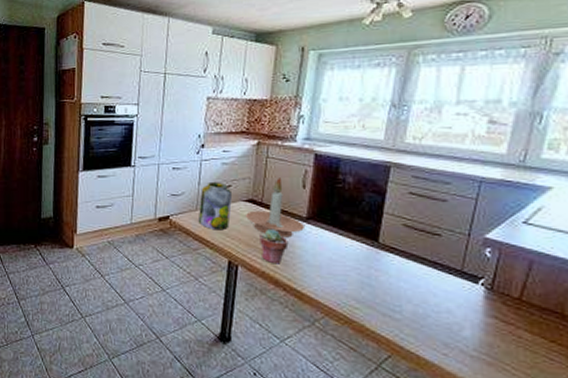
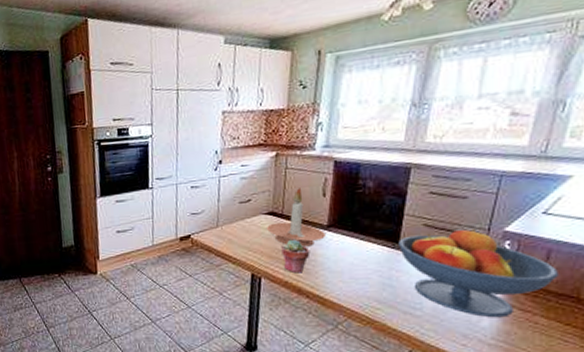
jar: present [199,181,233,231] -> none [219,197,253,245]
fruit bowl: none [378,232,542,329] -> present [398,228,560,318]

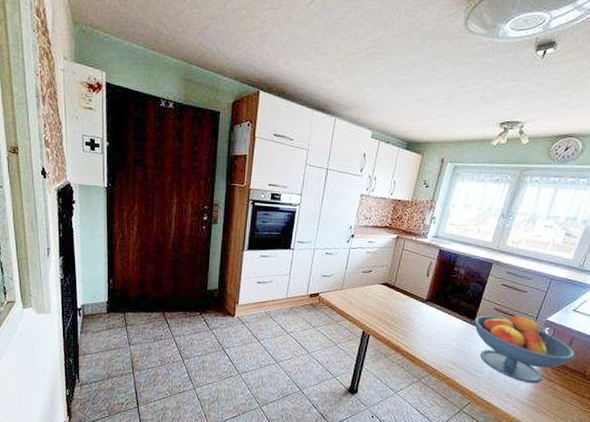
candle holder: present [267,188,326,247] -> none [380,267,424,315]
potted succulent: present [281,239,310,274] -> none [388,307,410,335]

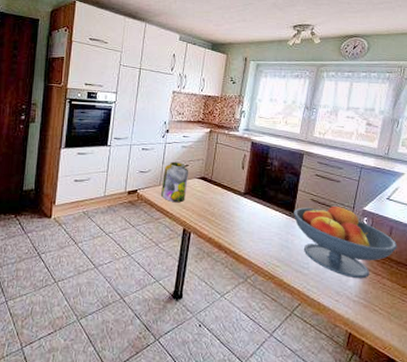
jar: none [343,266,372,307] -> present [161,161,189,203]

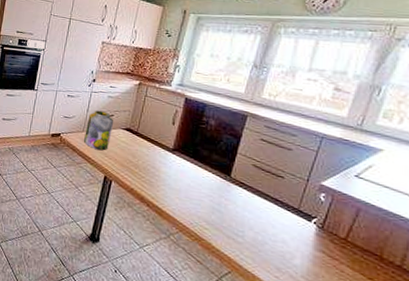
fruit bowl: present [294,206,398,279] -> none [230,171,366,260]

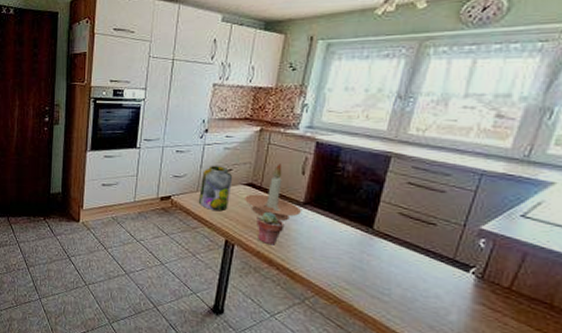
candle holder: none [123,114,170,164] -> present [245,164,301,221]
potted succulent: none [132,154,156,184] -> present [257,211,285,246]

